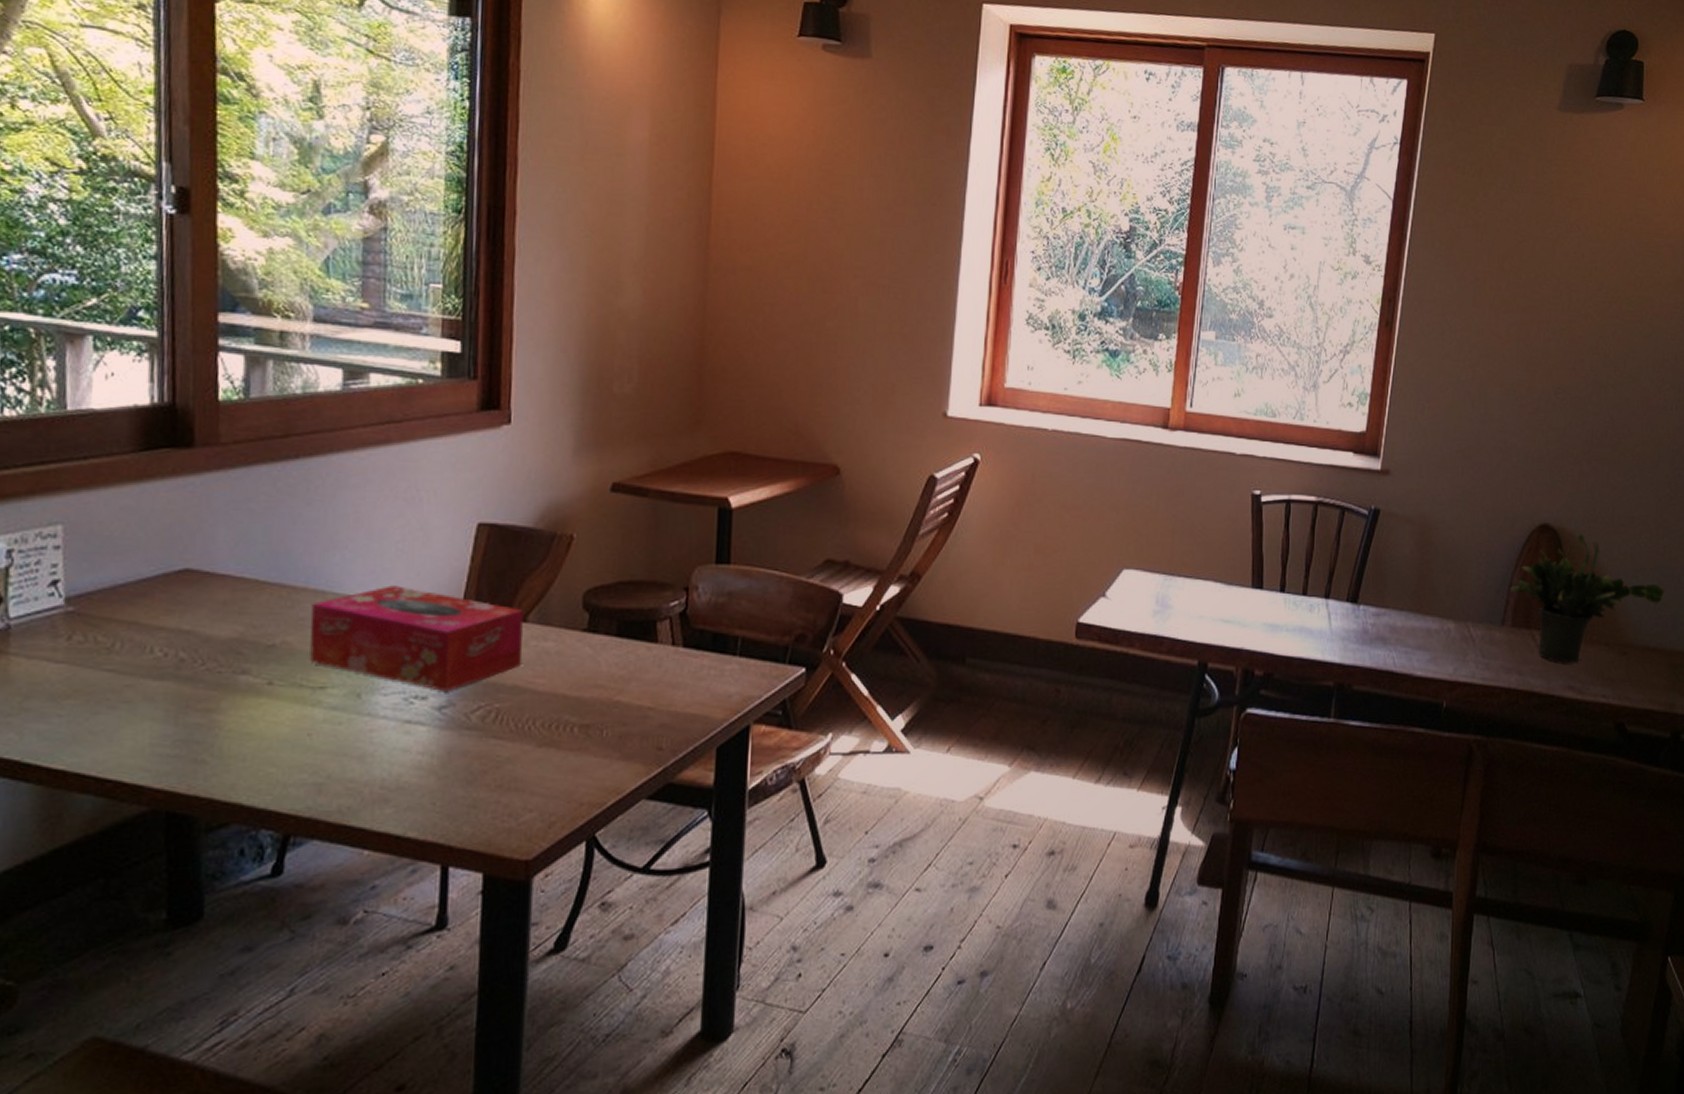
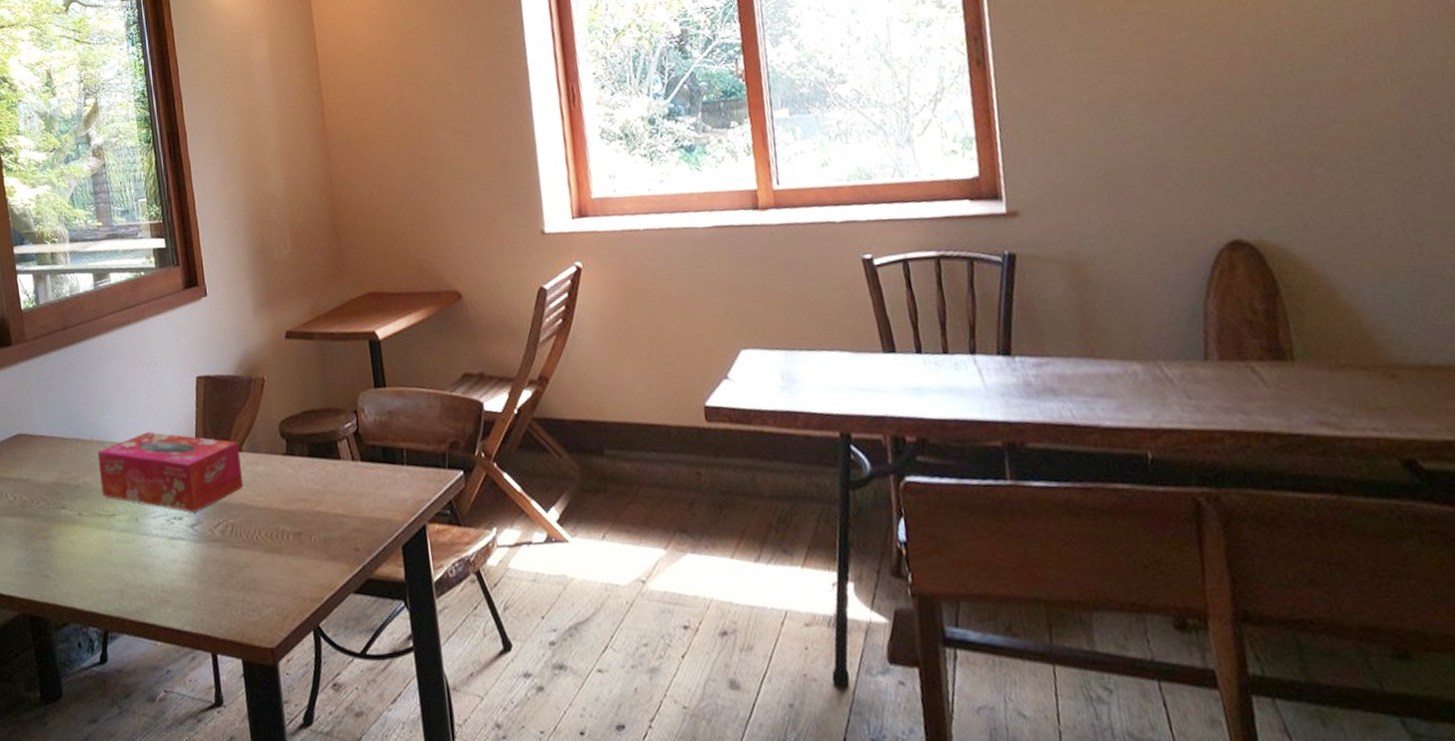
potted plant: present [1510,533,1666,664] -> none [1205,244,1438,396]

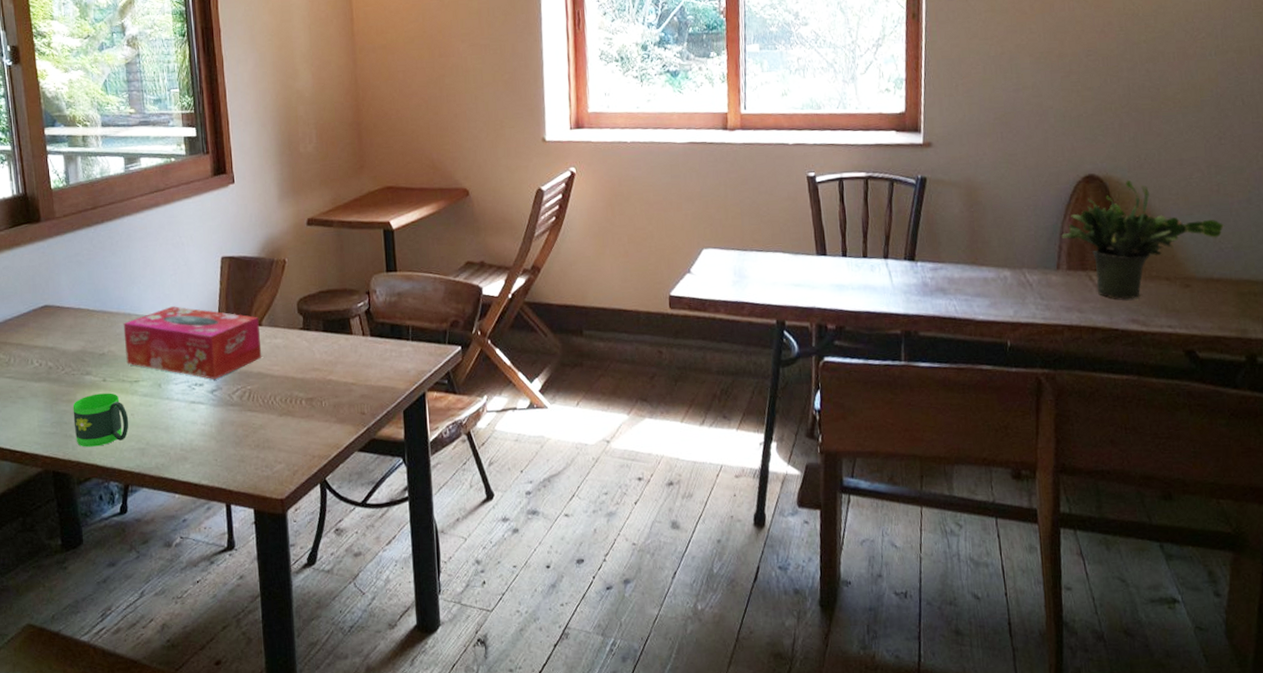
mug: none [48,528,107,589] -> present [73,393,129,447]
potted plant: none [1205,244,1438,396] -> present [1061,179,1225,299]

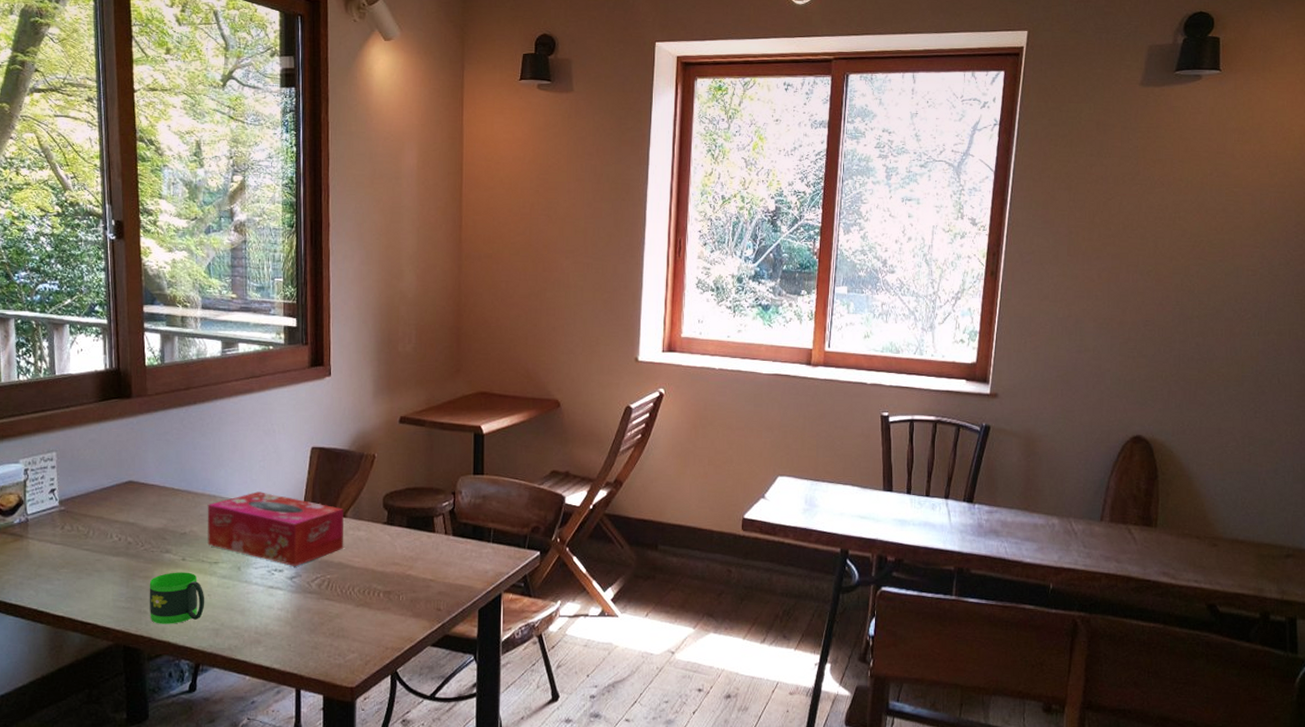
potted plant: present [1061,179,1225,299] -> none [1107,443,1253,554]

